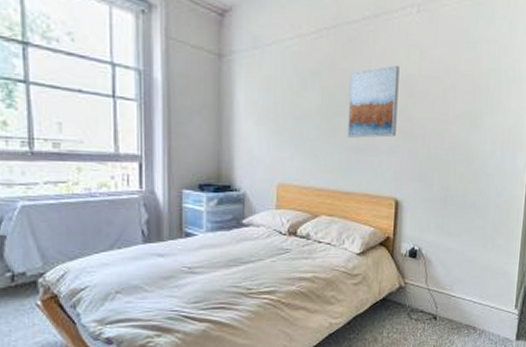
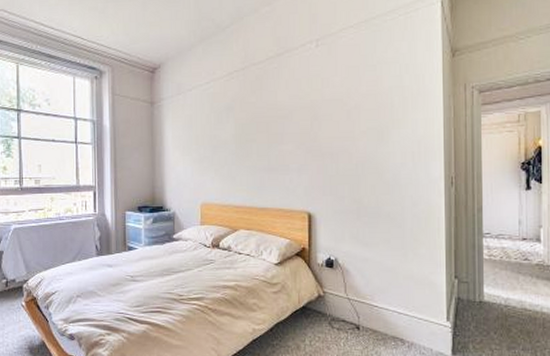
wall art: present [347,64,400,138] -> none [259,93,304,160]

